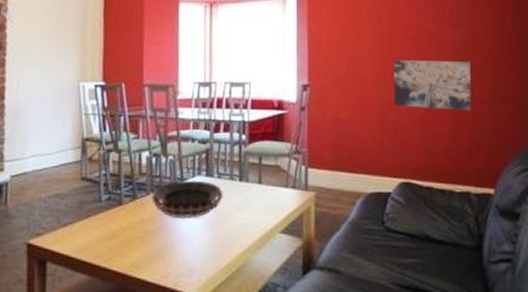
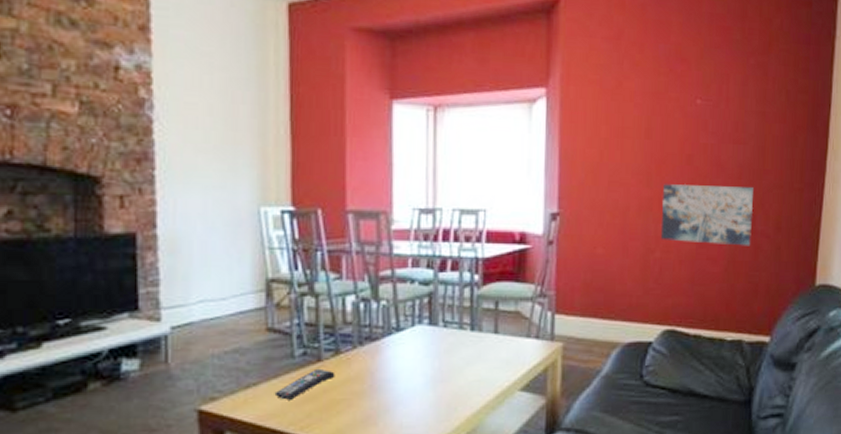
remote control: none [85,211,133,237] -> present [274,368,335,400]
decorative bowl: present [152,180,223,218] -> none [360,330,450,376]

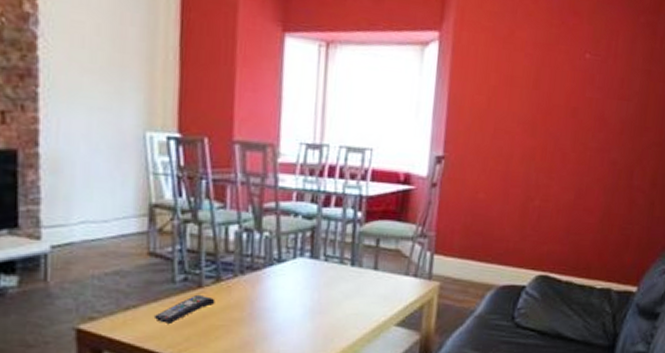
wall art: present [660,184,753,246] -> none [540,135,633,200]

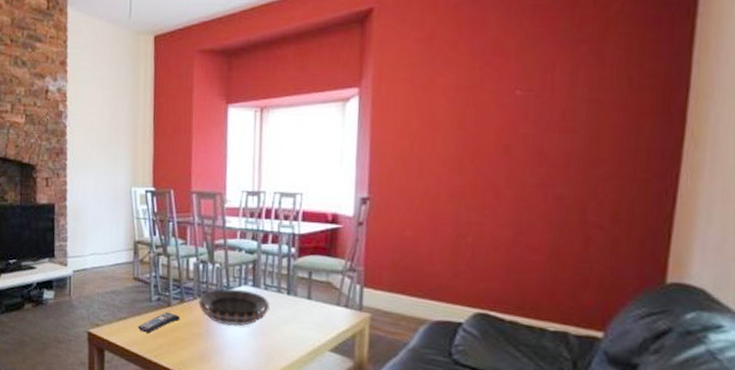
decorative bowl: none [240,261,330,306] -> present [198,288,270,327]

